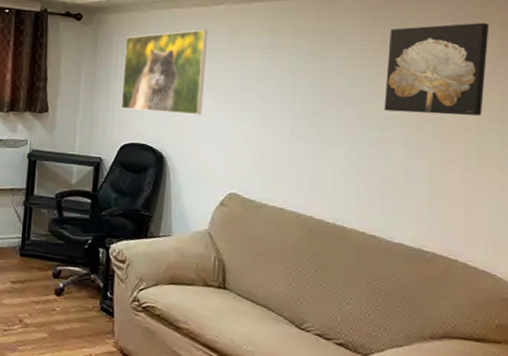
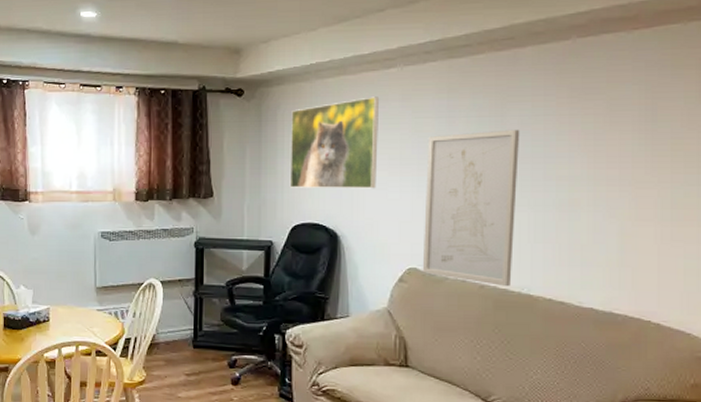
wall art: none [242,69,338,218] -> present [422,129,520,287]
wall art: present [384,22,490,116] -> none [571,65,685,170]

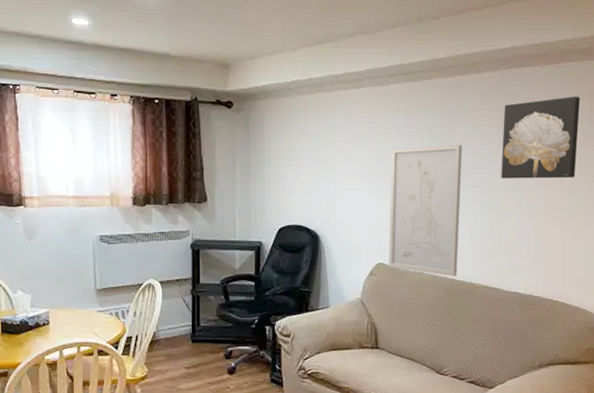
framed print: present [289,96,379,189] -> none [275,112,351,195]
wall art: none [571,65,685,170] -> present [501,96,581,179]

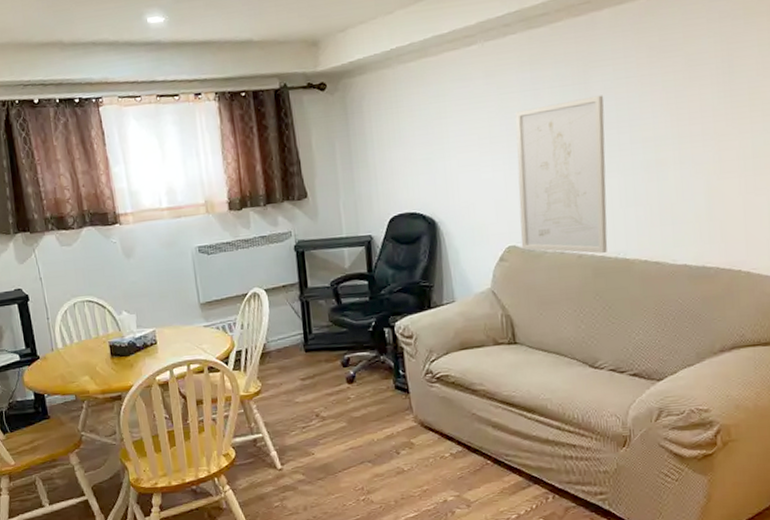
wall art: present [501,96,581,179] -> none [654,13,757,130]

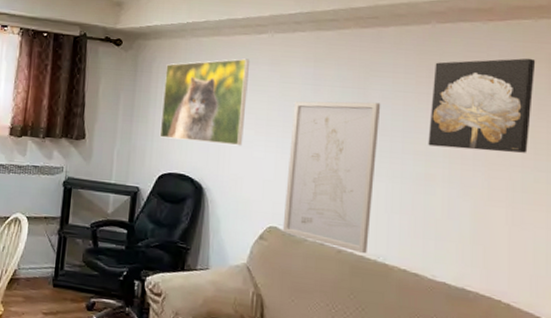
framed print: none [377,76,469,180] -> present [159,58,249,146]
wall art: none [654,13,757,130] -> present [428,58,536,153]

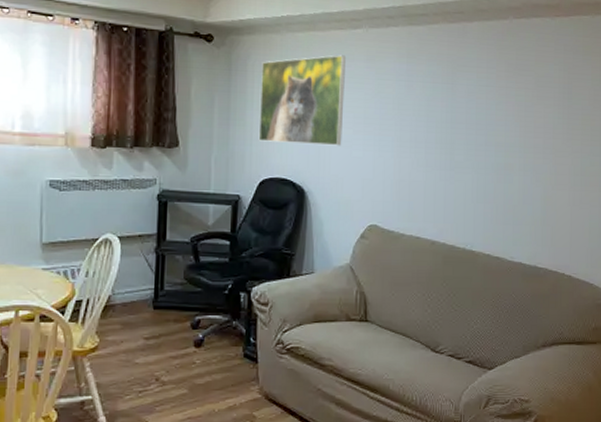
wall art: present [282,101,381,254] -> none [382,97,467,244]
wall art: present [428,58,536,153] -> none [507,52,593,140]

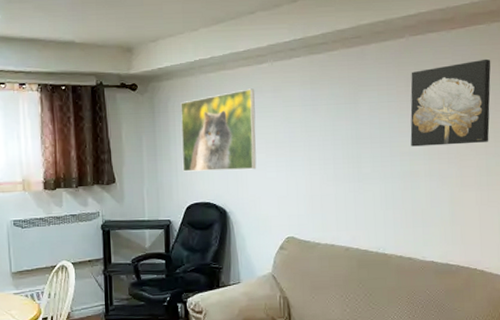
wall art: none [507,52,593,140] -> present [410,59,491,147]

